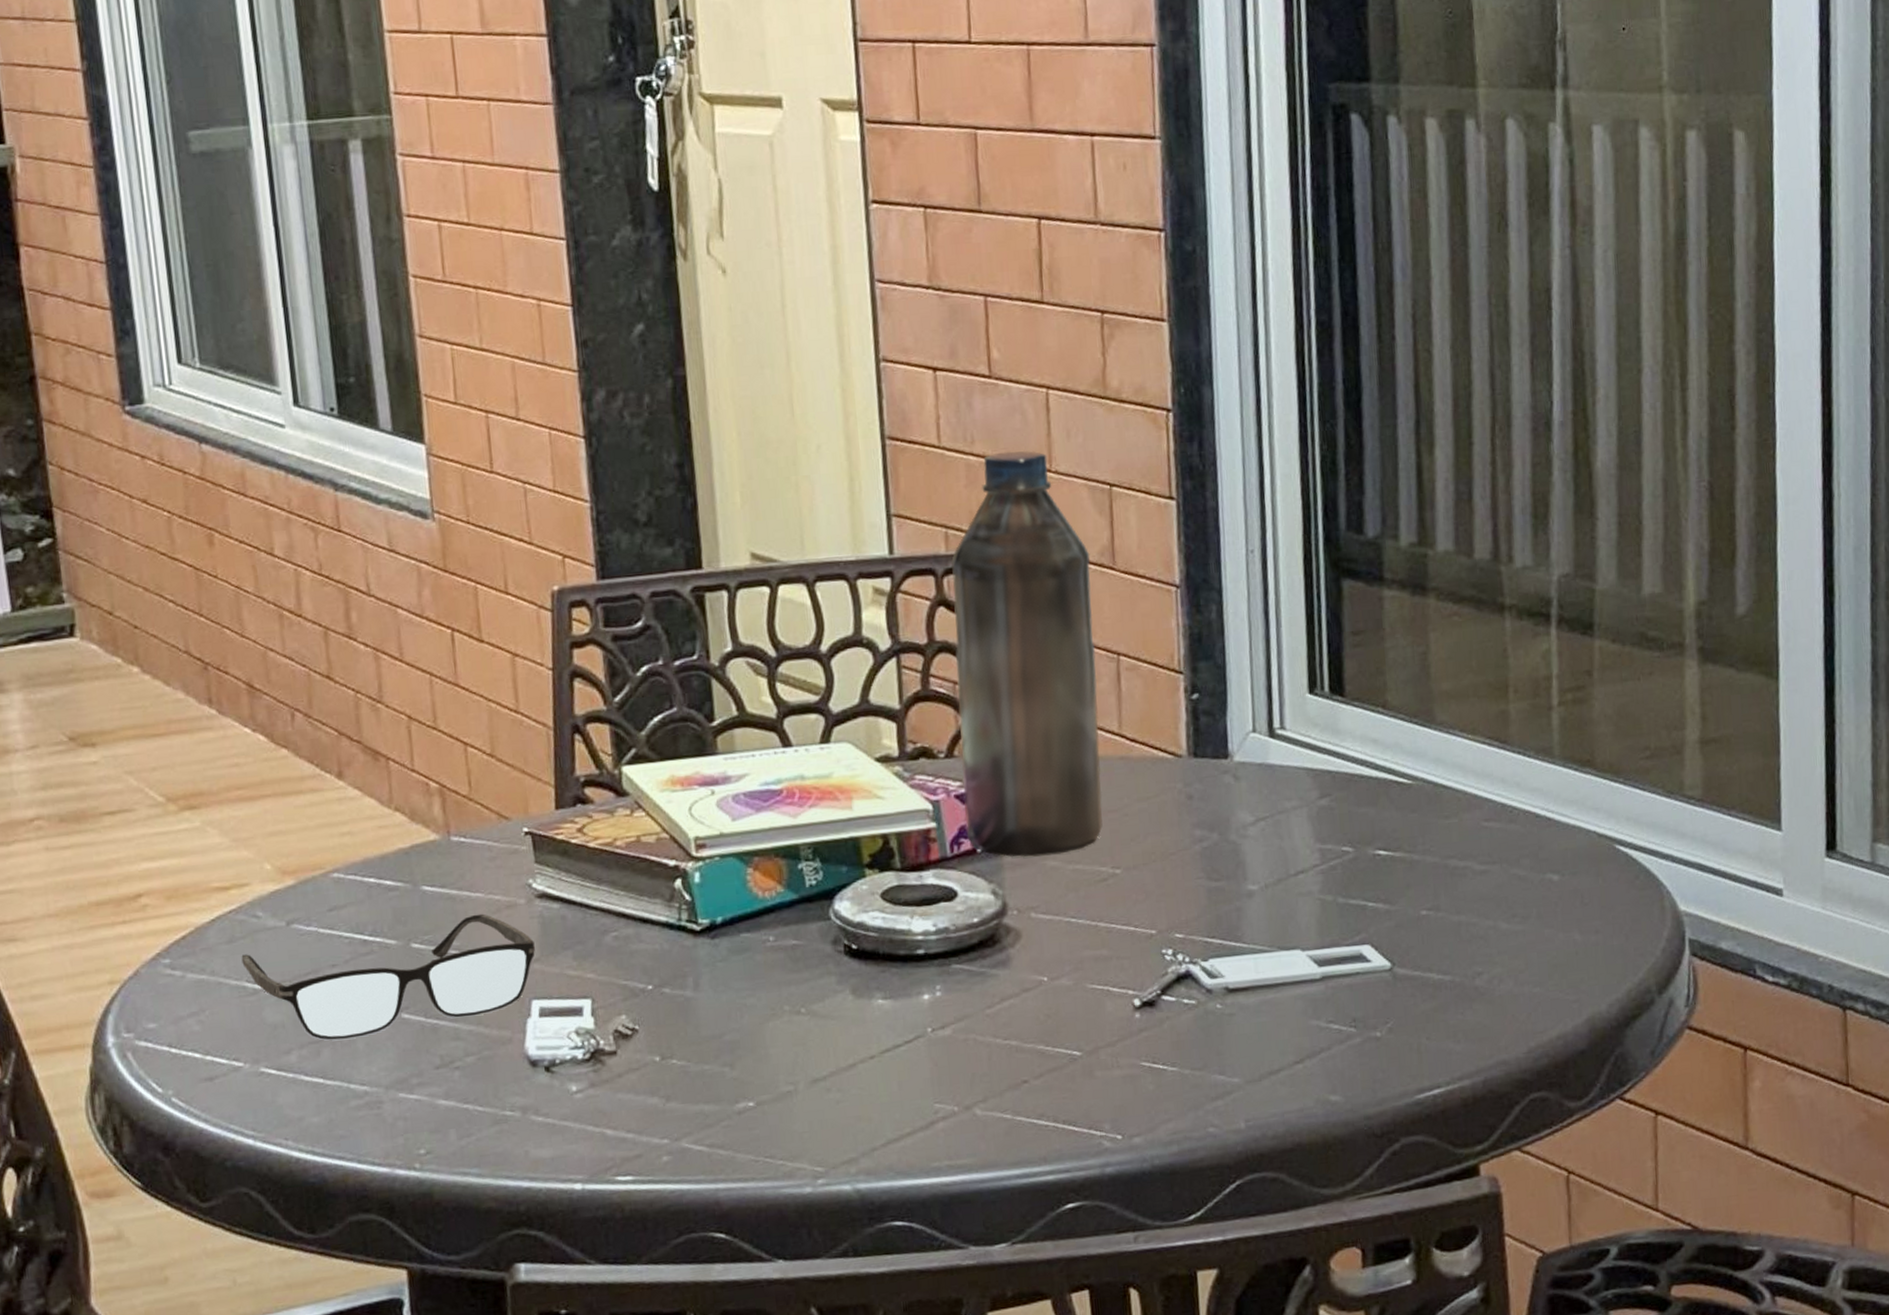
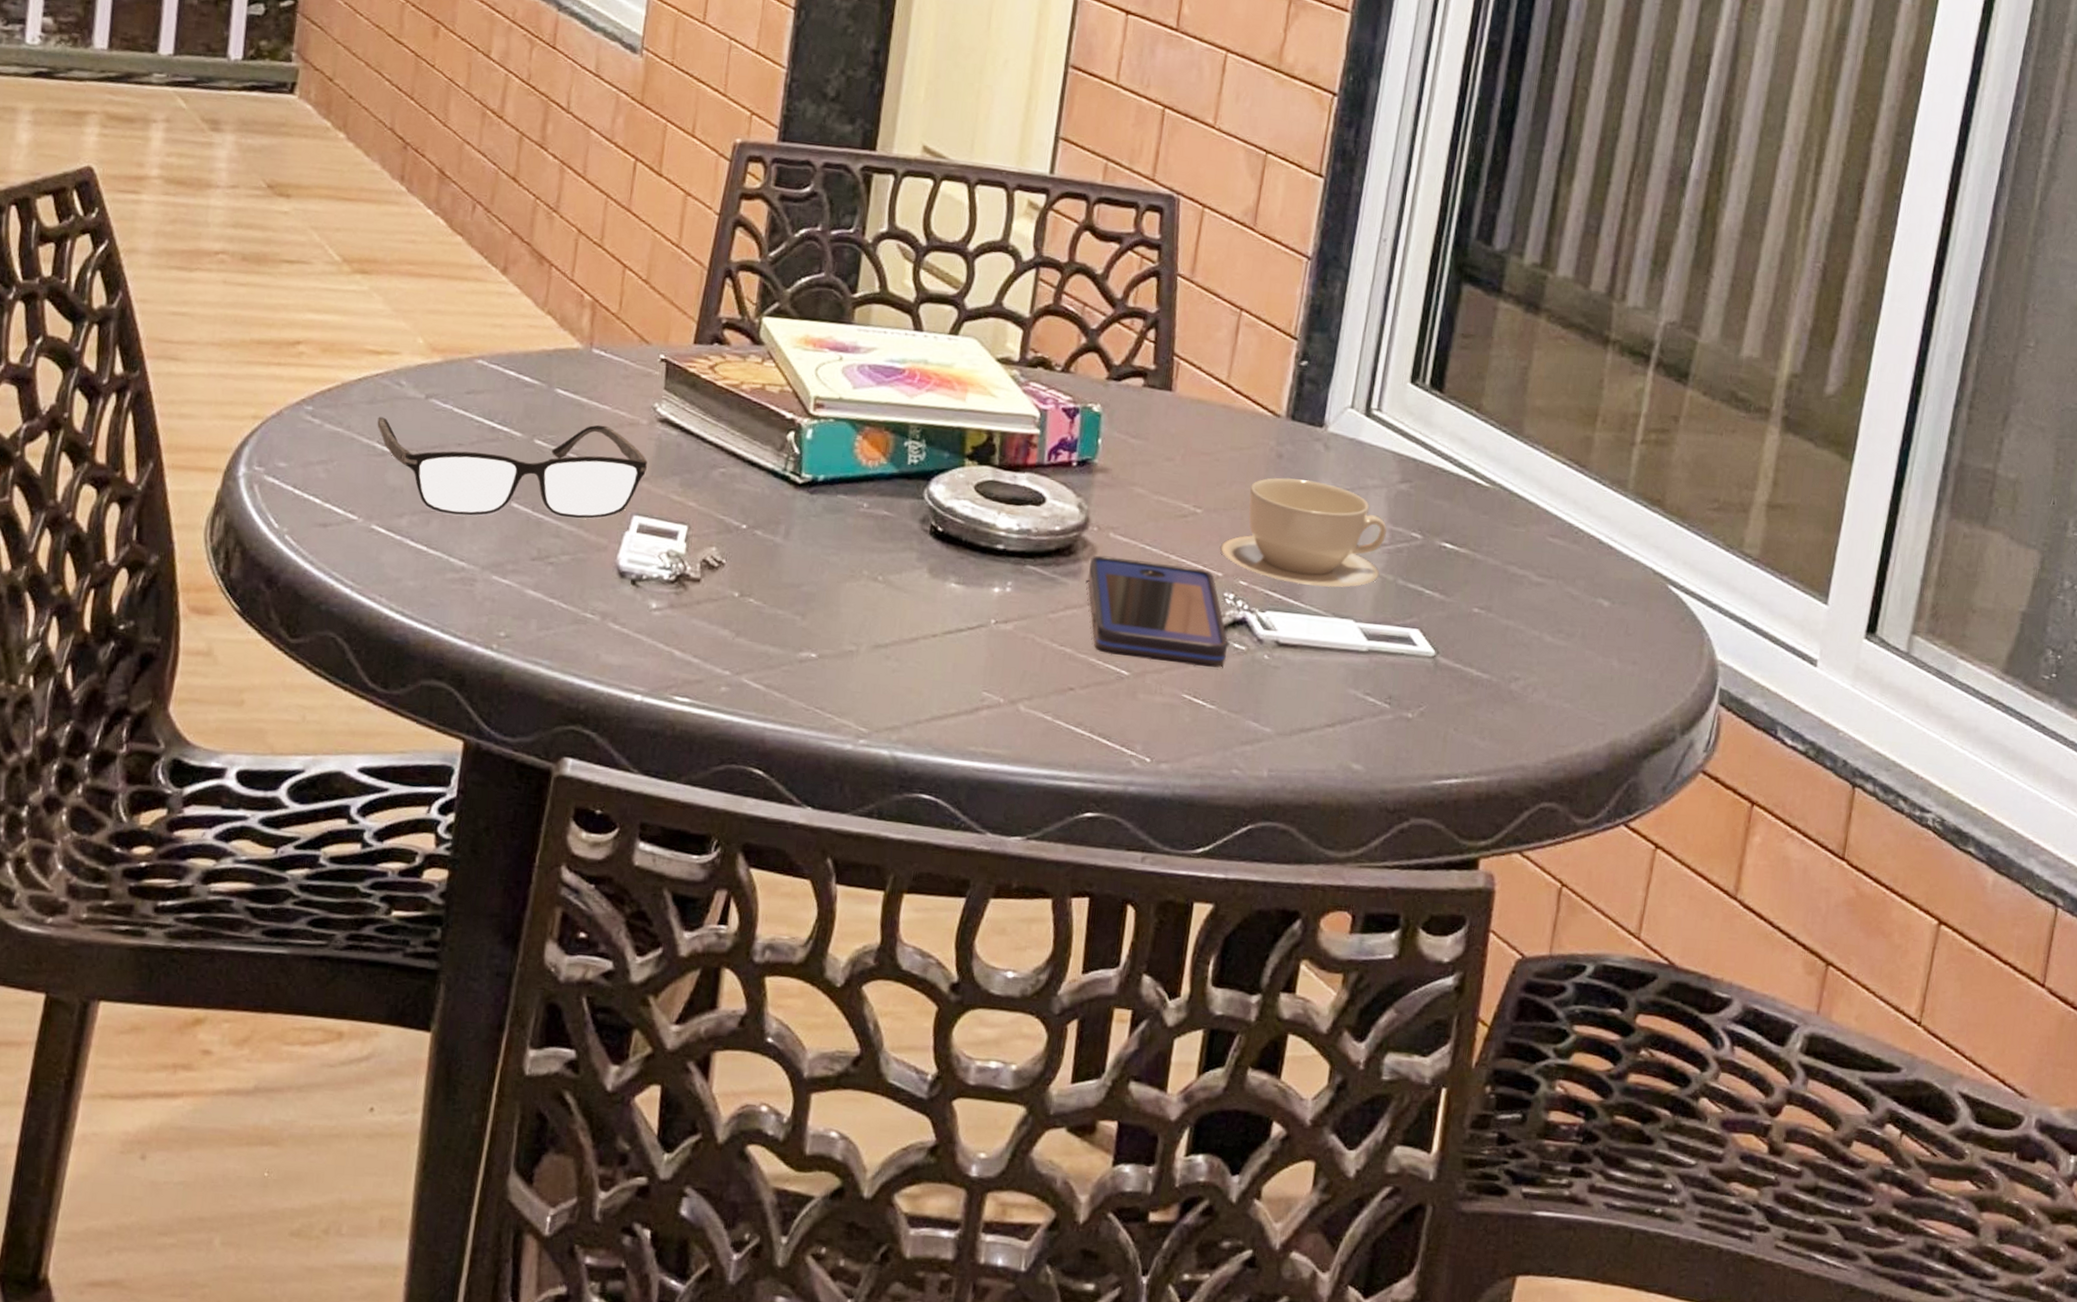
water bottle: present [951,451,1103,857] -> none [1065,100,1235,484]
mobile phone: none [1017,930,1179,1038] -> present [1087,555,1230,668]
teacup: none [1147,815,1318,925] -> present [1219,477,1387,588]

